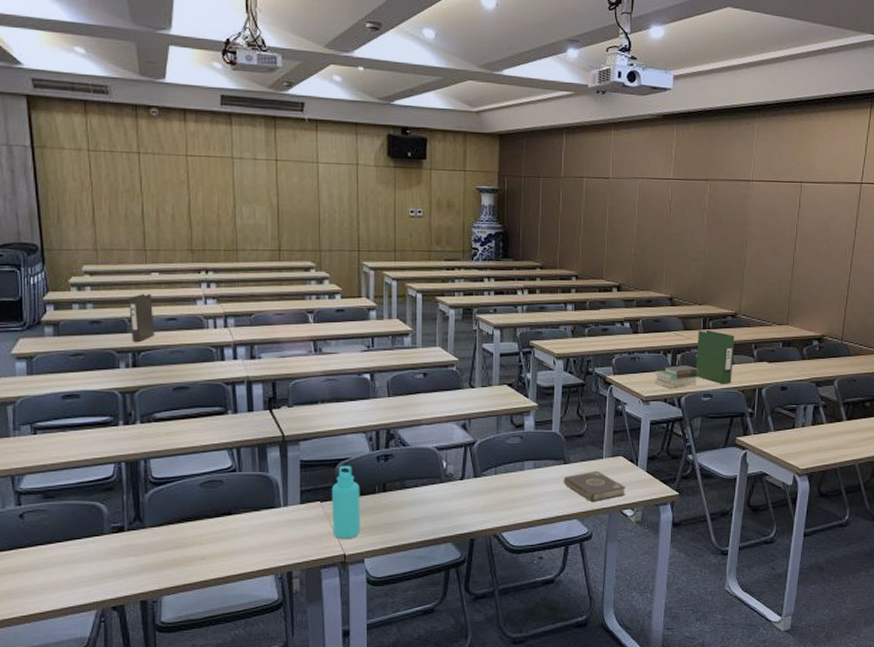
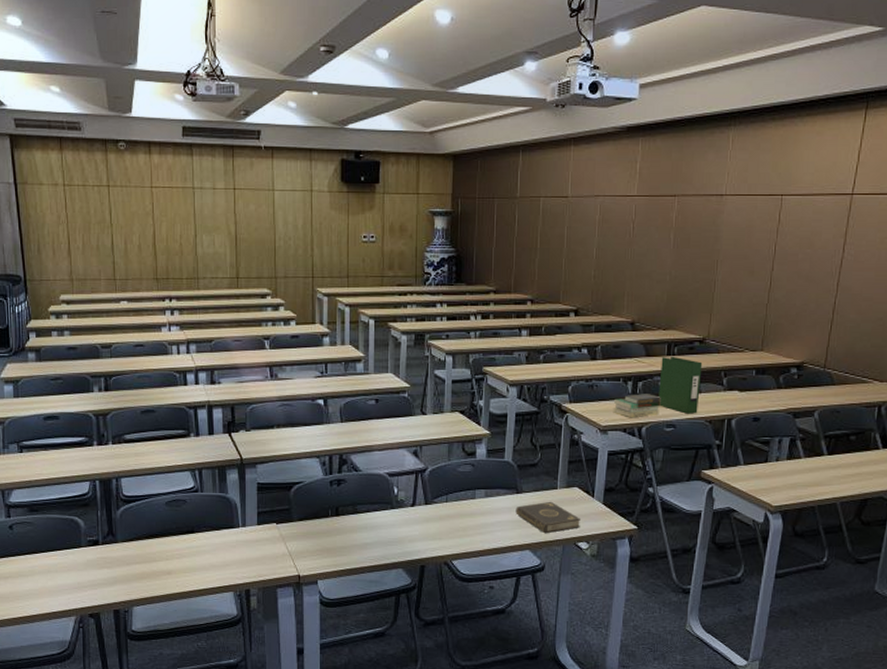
binder: present [129,293,155,342] -> none [101,320,124,367]
water bottle: present [331,466,360,539] -> none [286,490,314,560]

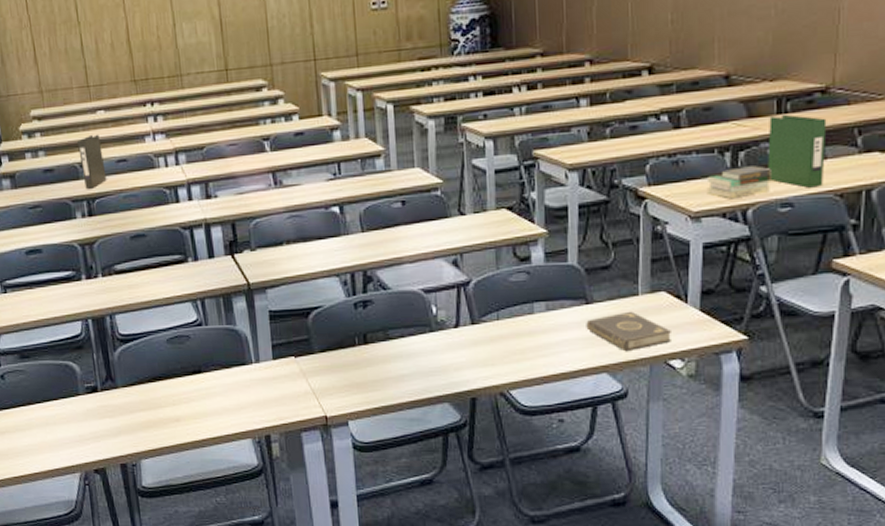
binder: none [101,320,124,367] -> present [77,134,107,189]

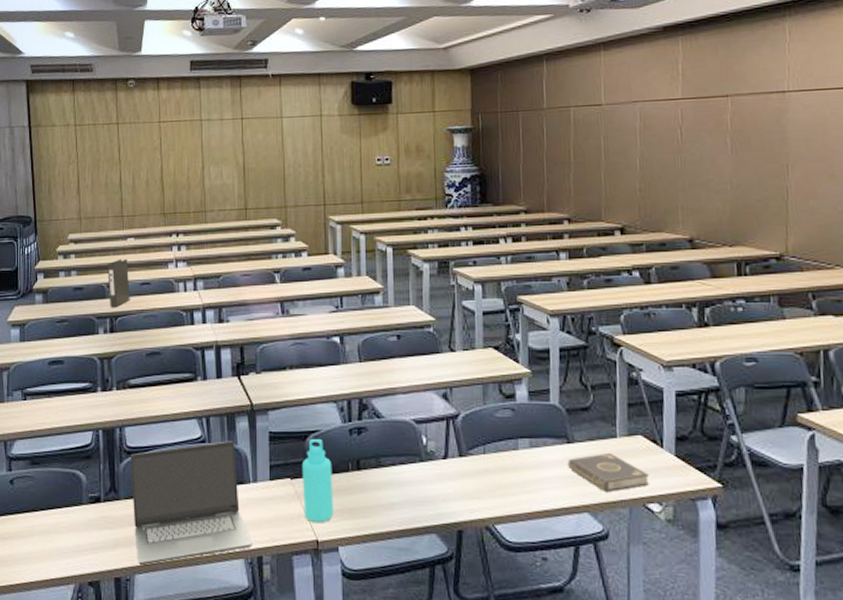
laptop: none [124,322,259,451] -> present [130,441,253,566]
water bottle: none [305,315,342,398] -> present [301,439,334,522]
books: present [707,166,772,199] -> none [677,322,736,351]
binder: present [768,114,827,188] -> none [730,276,784,345]

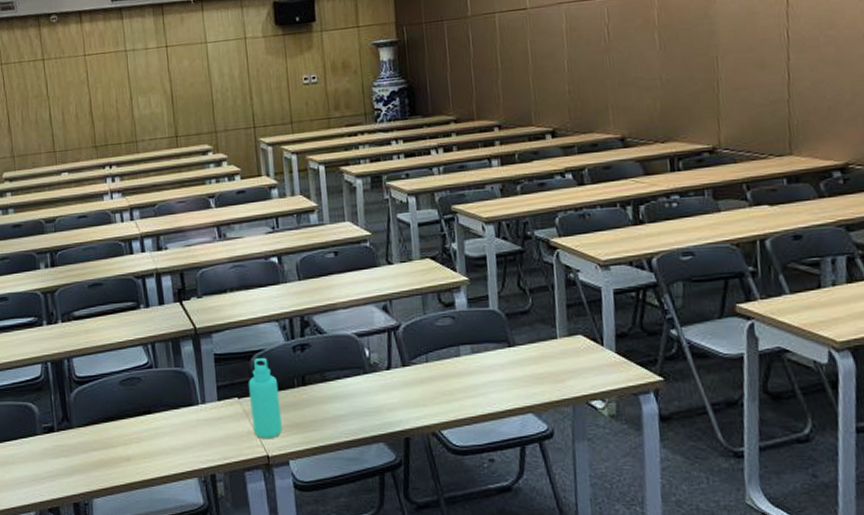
binder: present [107,258,130,307] -> none [43,193,69,242]
laptop: present [130,441,253,566] -> none [80,365,205,490]
book: present [567,452,649,493] -> none [509,353,591,393]

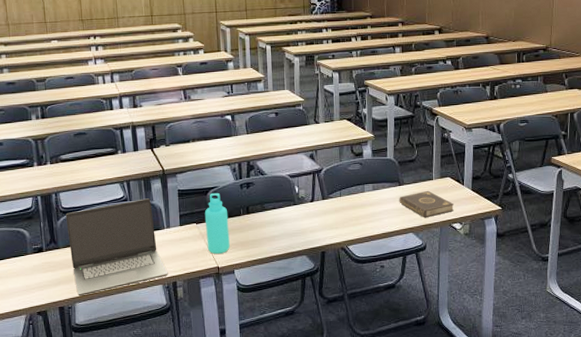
laptop: none [80,365,205,490] -> present [65,198,168,296]
book: none [509,353,591,393] -> present [399,190,454,218]

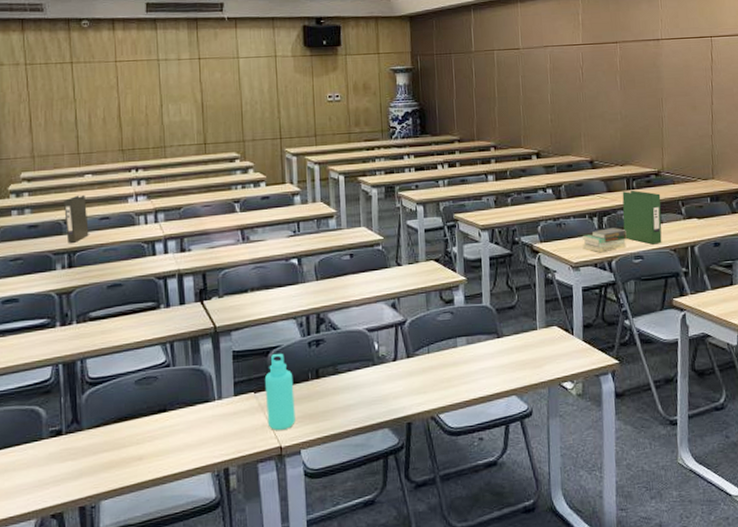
binder: none [35,57,57,98] -> present [64,194,89,243]
laptop: present [65,198,168,296] -> none [93,363,219,492]
book: present [399,190,454,218] -> none [498,342,563,377]
books: none [475,95,515,117] -> present [582,228,627,253]
binder: none [512,63,547,111] -> present [622,190,662,245]

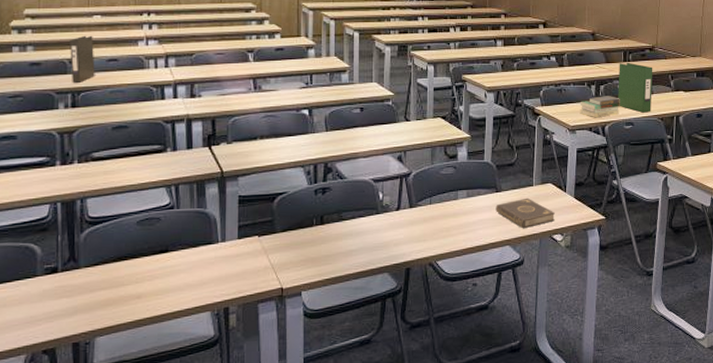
water bottle: present [264,354,295,430] -> none [269,200,298,272]
book: none [498,342,563,377] -> present [496,197,555,229]

